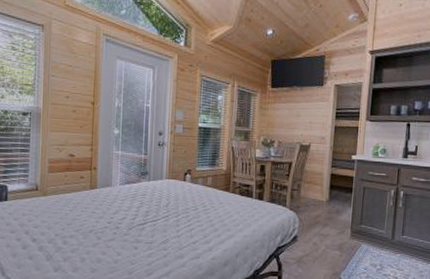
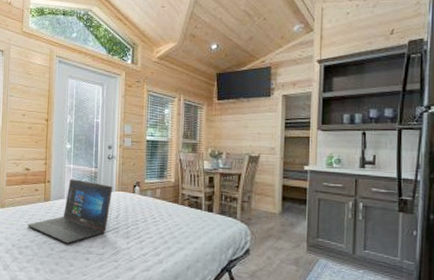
laptop: none [72,166,163,233] -> present [27,179,113,244]

